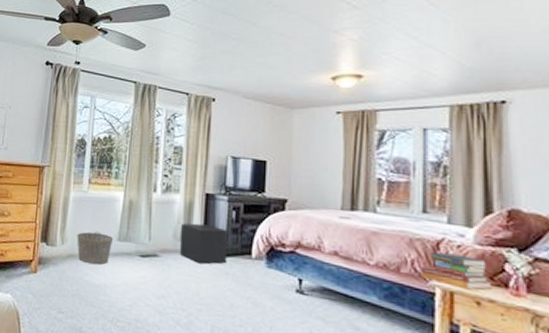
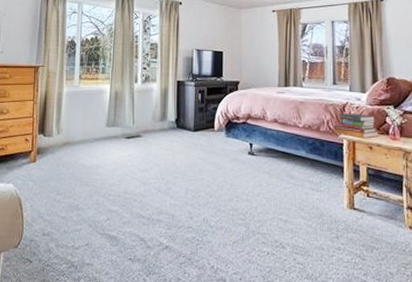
basket: present [77,231,113,265] -> none [71,120,102,149]
subwoofer: present [180,223,227,264] -> none [159,106,195,139]

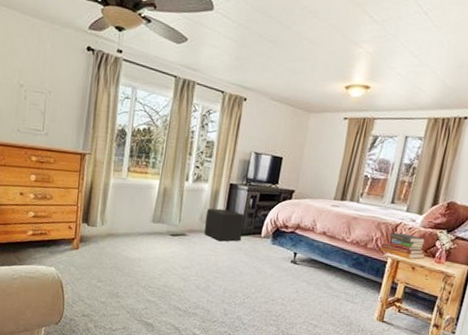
subwoofer: none [159,106,195,139] -> present [204,208,244,242]

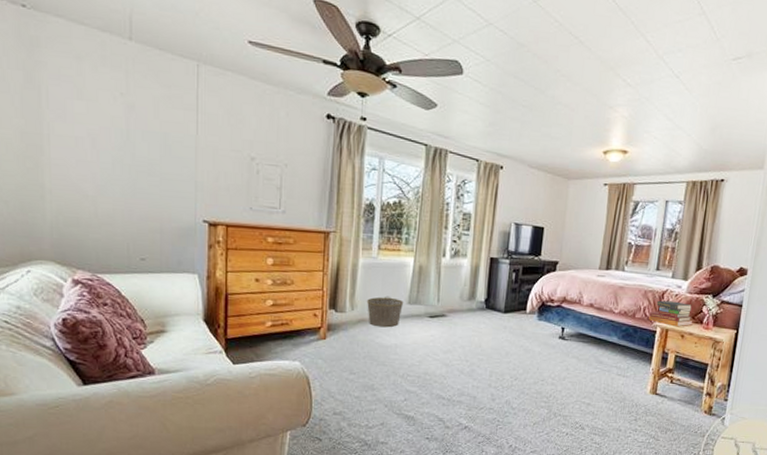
basket: none [115,214,148,243] -> present [367,296,403,328]
subwoofer: present [204,208,244,242] -> none [466,285,507,321]

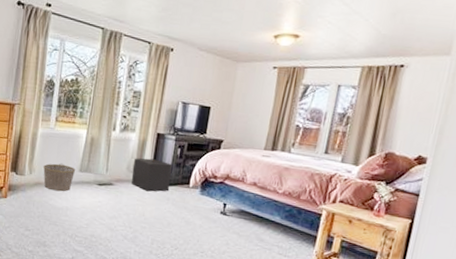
subwoofer: none [466,285,507,321] -> present [132,158,172,192]
books: present [648,300,693,327] -> none [314,183,363,212]

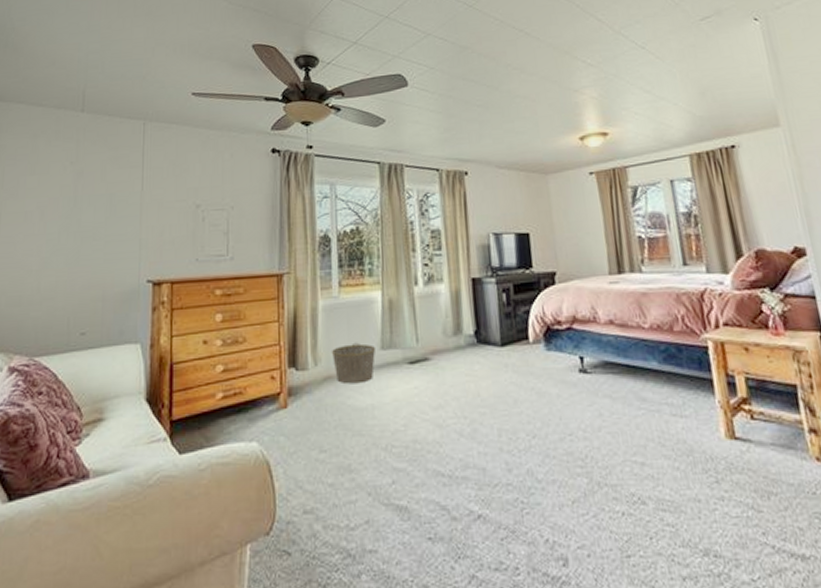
subwoofer: present [132,158,172,192] -> none [450,313,504,360]

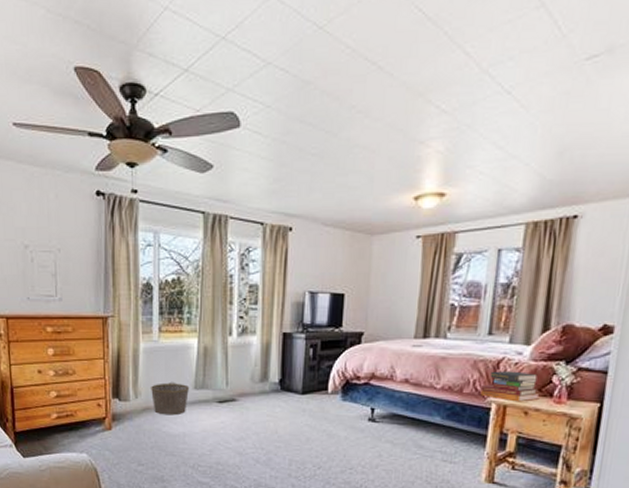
books: none [691,302,756,337] -> present [480,371,540,402]

